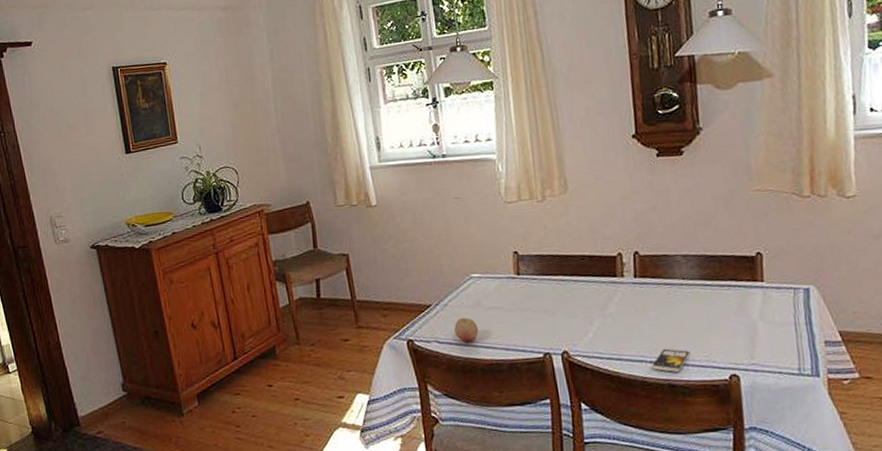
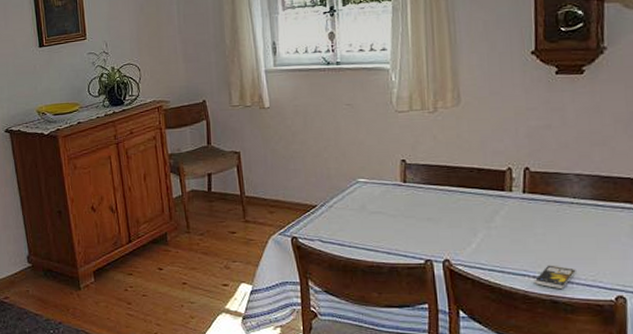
fruit: present [454,317,479,343] -> none [338,219,361,244]

